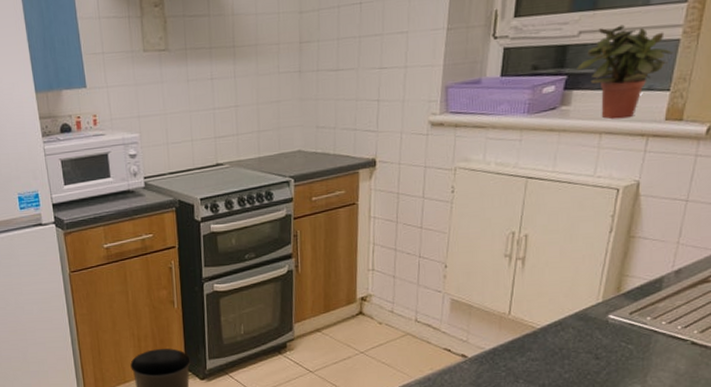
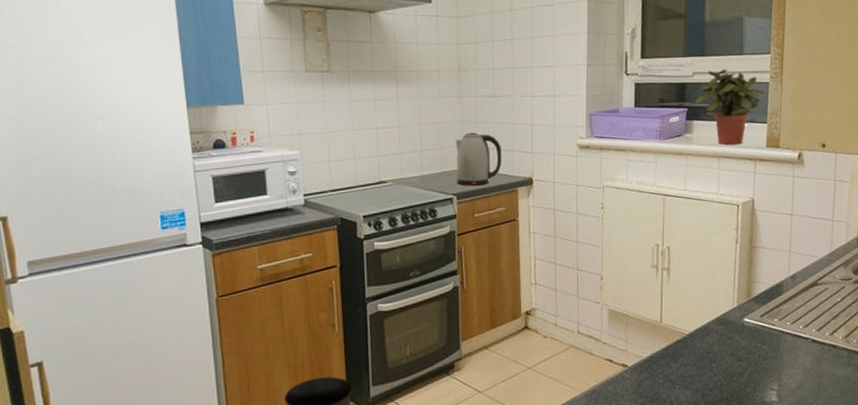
kettle: none [294,110,344,168] -> present [455,132,502,186]

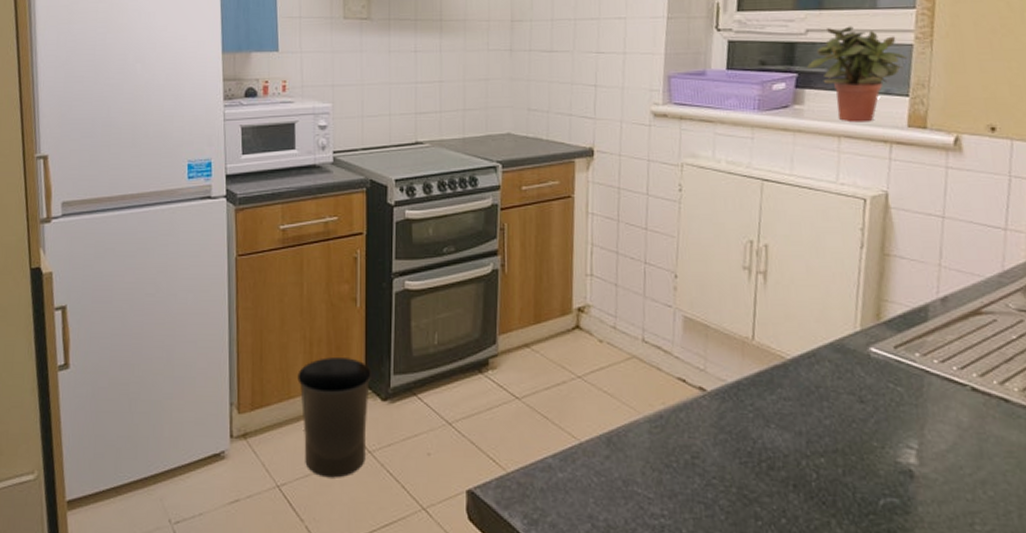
kettle: present [455,132,502,186] -> none [503,92,558,153]

